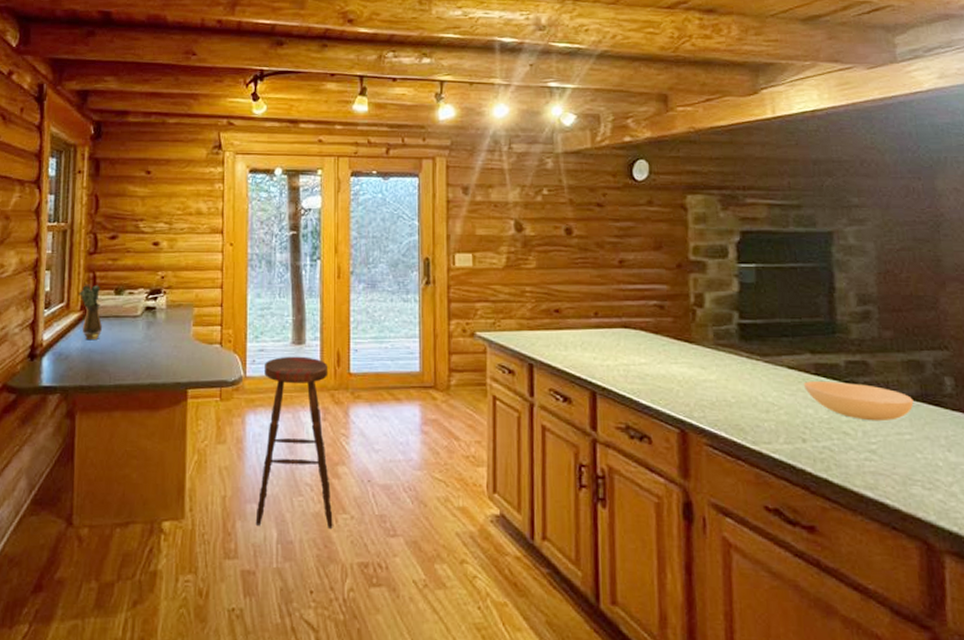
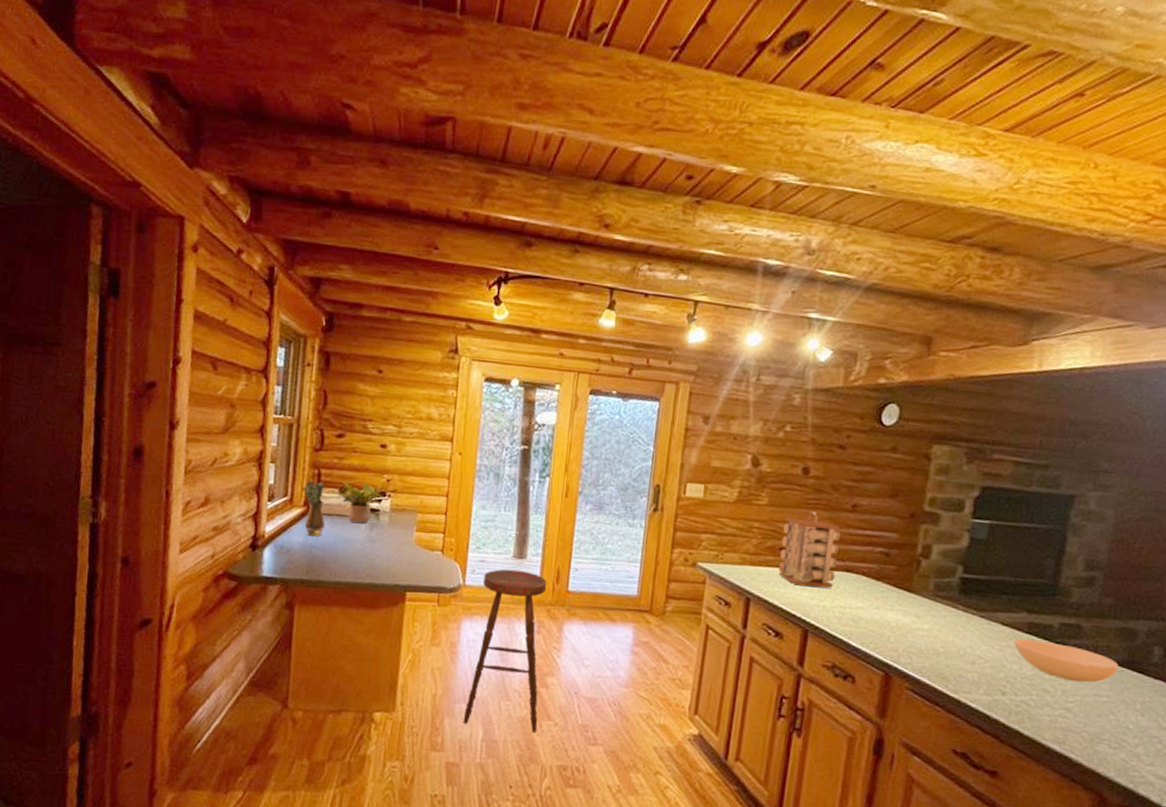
potted plant: none [113,282,160,323] -> present [337,481,384,524]
spice rack: none [555,270,614,347] -> present [778,511,841,588]

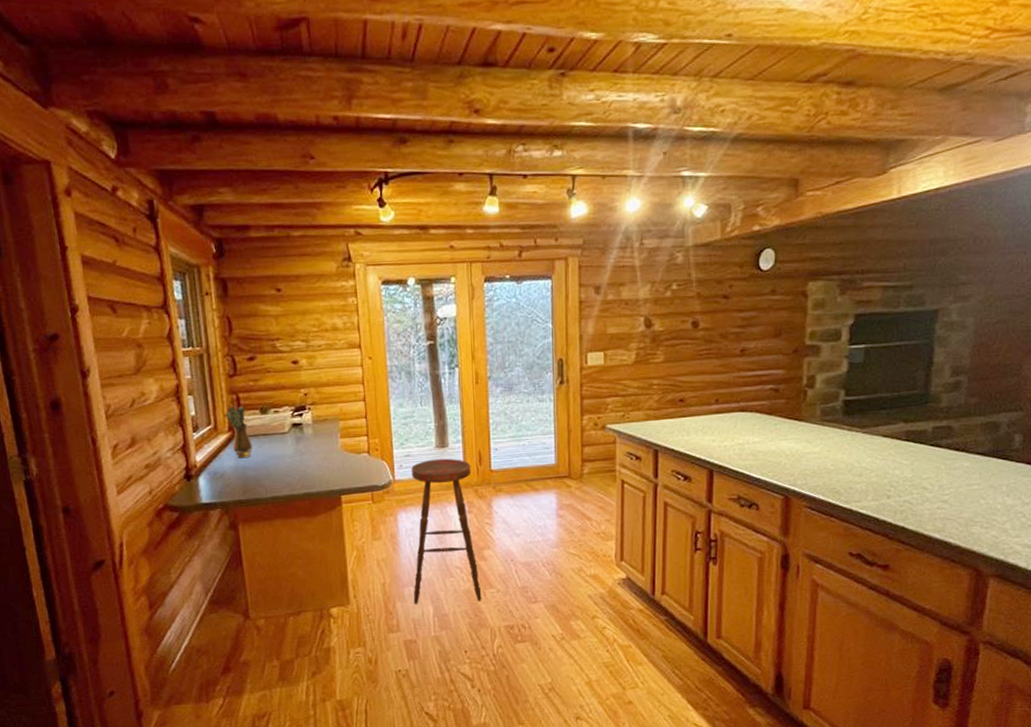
potted plant: present [337,481,384,524] -> none [259,400,304,440]
spice rack: present [778,511,841,588] -> none [681,361,733,431]
bowl: present [1014,638,1119,683] -> none [895,445,986,477]

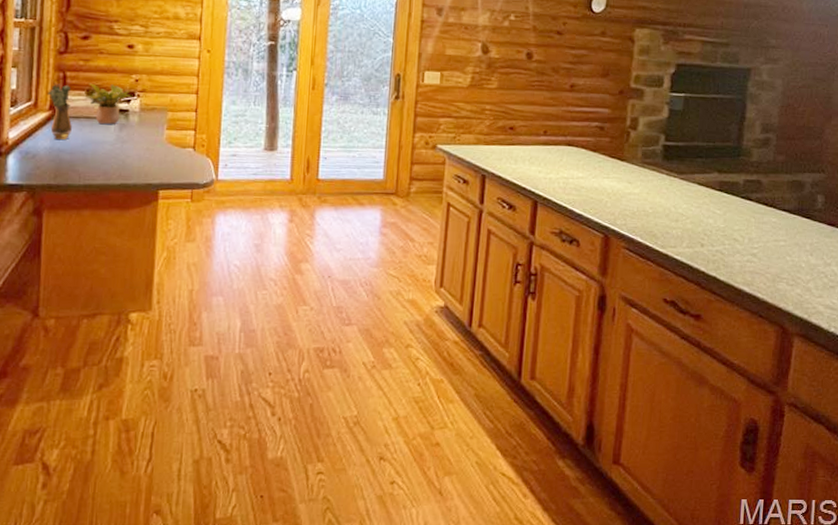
potted plant: none [259,400,304,440] -> present [84,83,133,125]
bar stool: present [411,458,482,604] -> none [220,161,298,318]

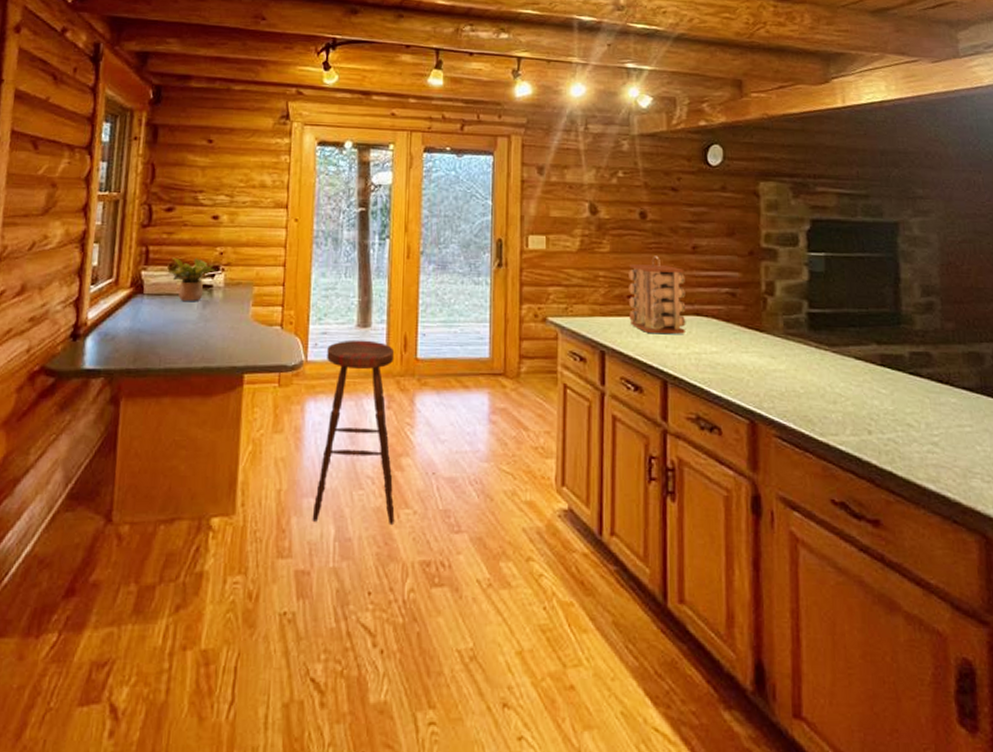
vase: present [47,82,72,140] -> none [129,257,154,320]
bar stool: none [220,161,298,318] -> present [312,339,395,524]
spice rack: none [509,92,562,162] -> present [629,255,686,335]

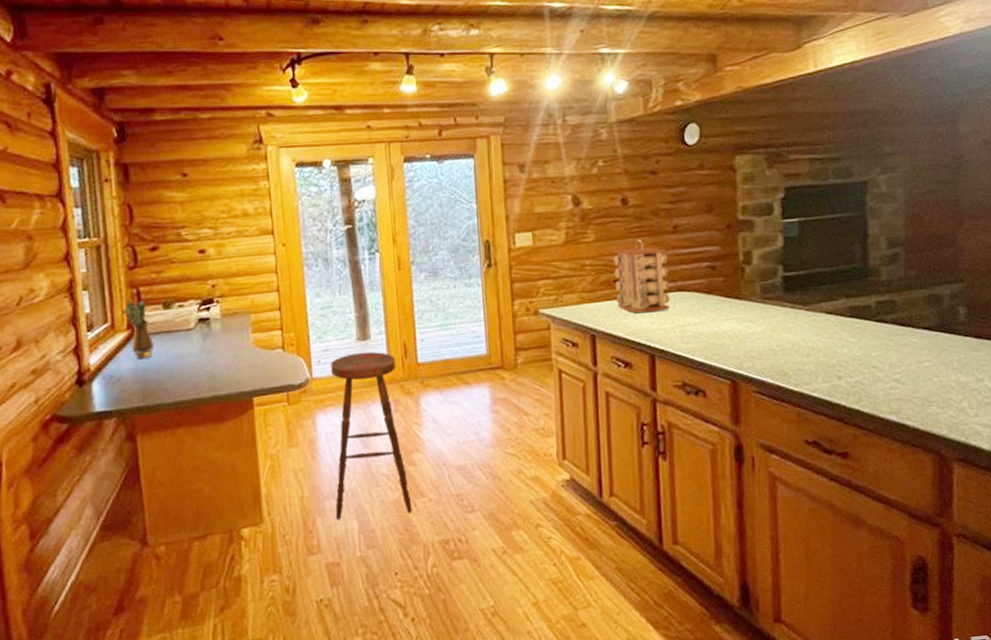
vase: none [129,257,154,320] -> present [123,299,154,360]
potted plant: present [167,257,217,302] -> none [162,293,212,337]

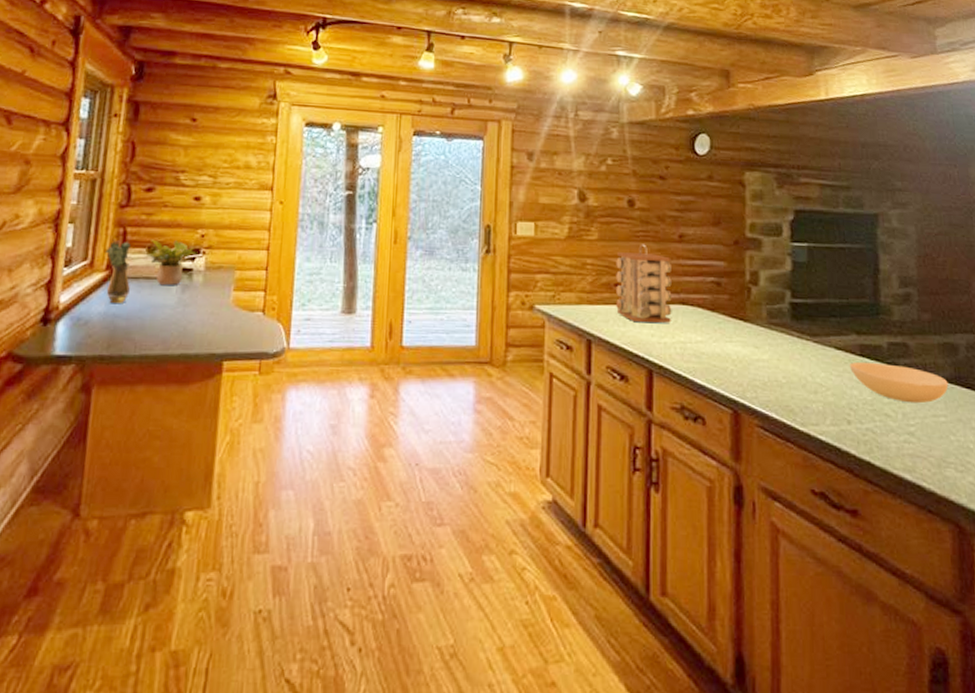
potted plant: none [162,293,212,337] -> present [145,239,198,286]
bar stool: present [331,351,412,520] -> none [290,326,380,517]
bowl: none [840,321,933,354] -> present [850,361,949,404]

